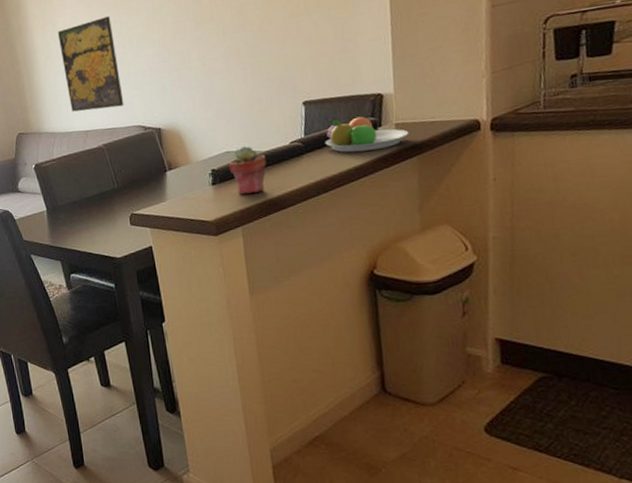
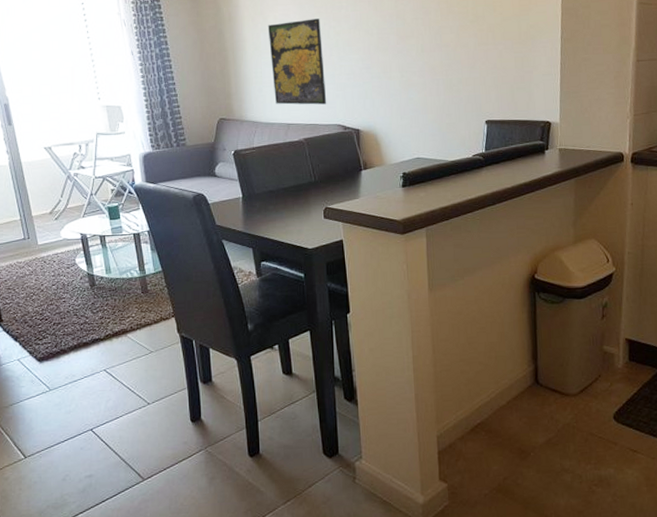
potted succulent: present [228,145,267,195] -> none [418,154,451,198]
fruit bowl: present [325,116,409,153] -> none [502,139,570,170]

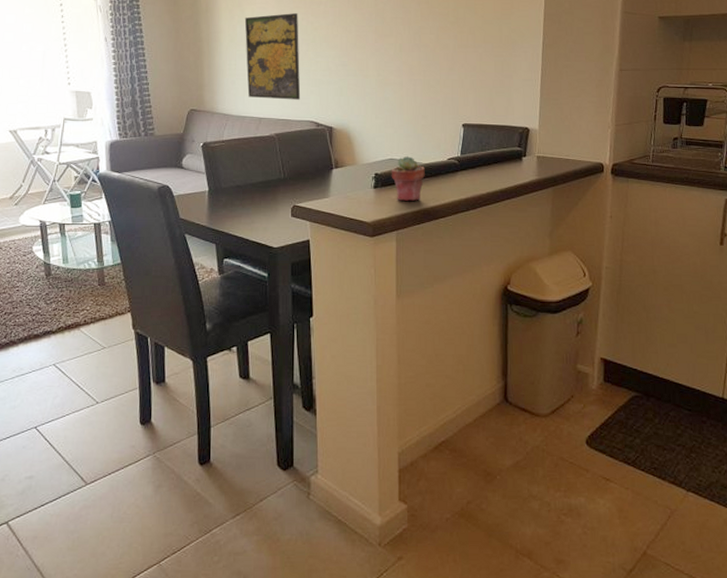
potted succulent: none [418,154,451,198] -> present [391,155,425,201]

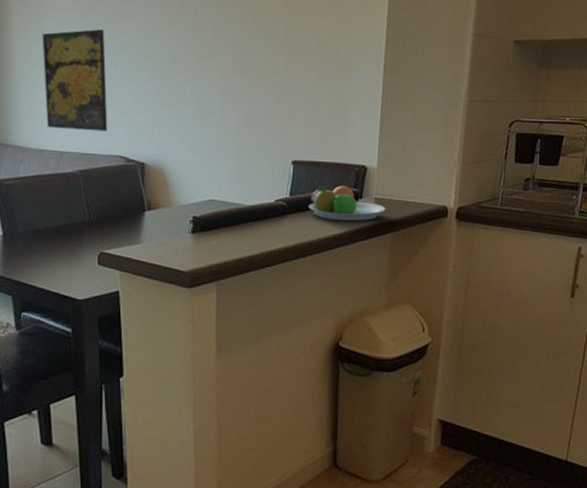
potted succulent: present [391,155,425,201] -> none [211,196,249,248]
fruit bowl: none [477,145,548,176] -> present [308,185,386,221]

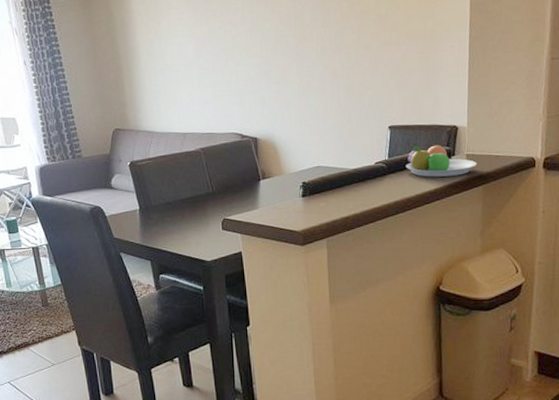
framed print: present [42,29,108,131] -> none [161,22,224,113]

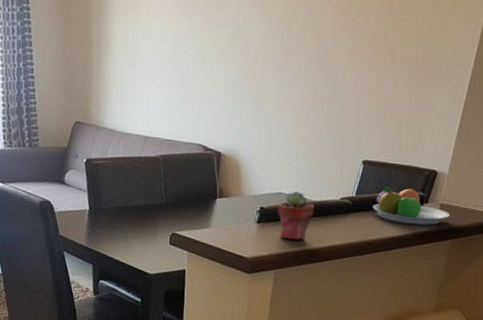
potted succulent: none [318,162,353,208] -> present [277,190,315,240]

